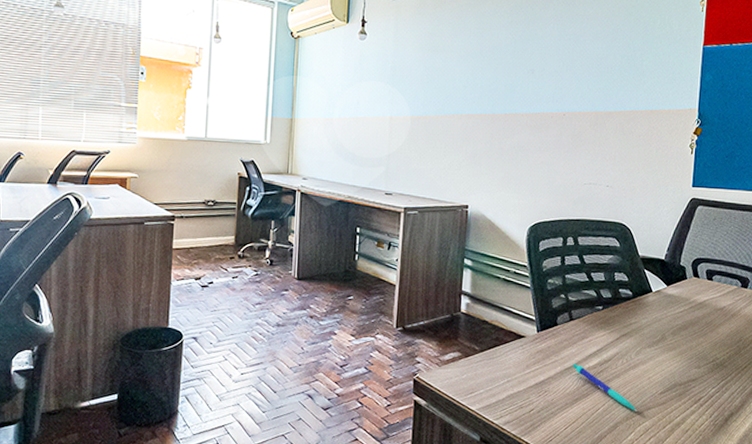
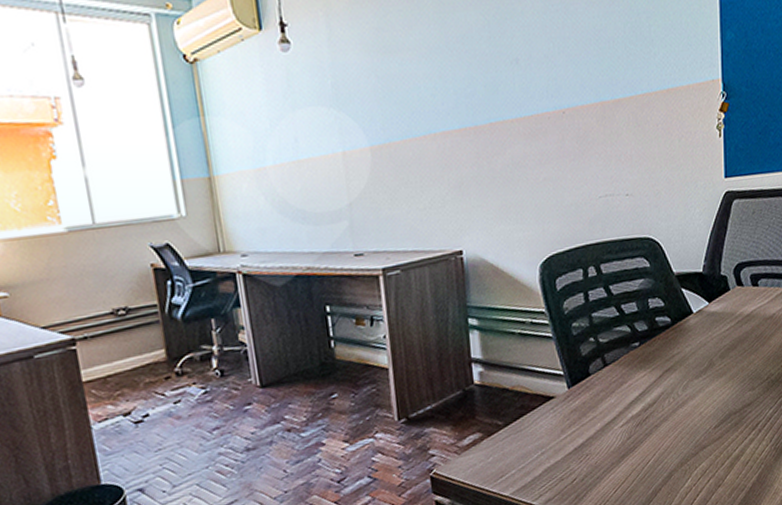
pen: present [572,363,638,411] -> none [613,415,692,455]

